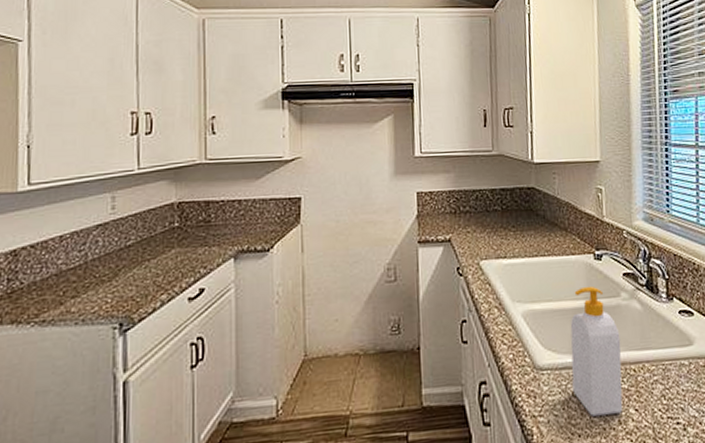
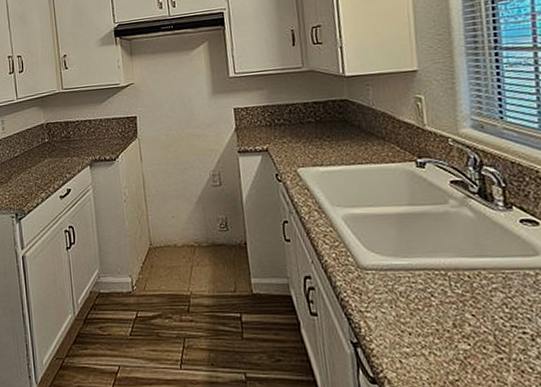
soap bottle: present [570,286,623,417] -> none [394,192,458,317]

